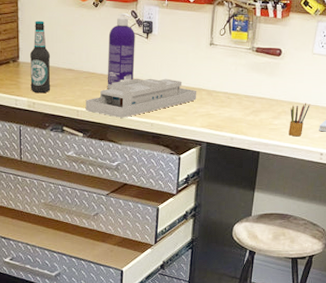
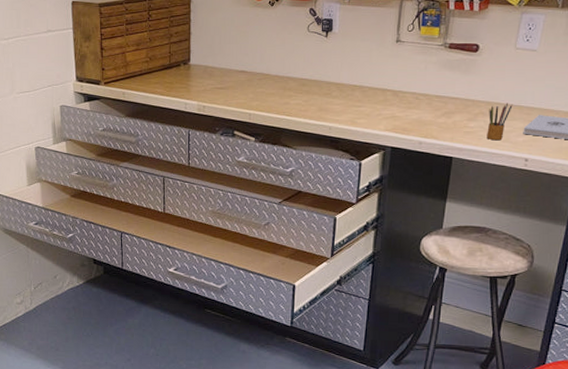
bottle: present [29,20,51,94] -> none [201,22,223,97]
desk organizer: present [85,78,197,118] -> none [258,79,381,121]
spray bottle: present [107,13,135,89] -> none [282,12,314,91]

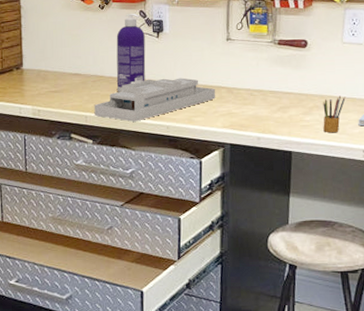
desk organizer: none [258,79,381,121] -> present [94,78,216,122]
spray bottle: none [282,12,314,91] -> present [116,14,146,92]

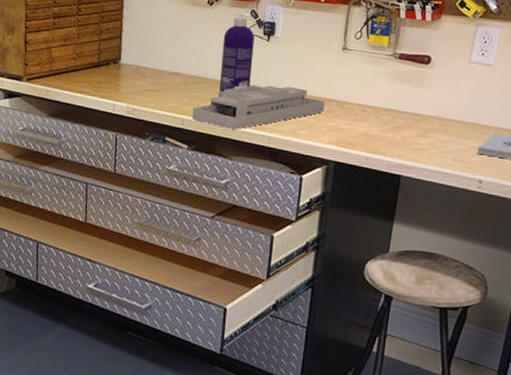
pencil box: present [323,96,346,133] -> none [438,120,466,160]

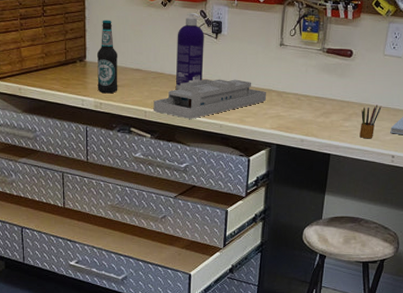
bottle: none [131,19,157,99] -> present [96,20,118,94]
pencil box: none [438,120,466,160] -> present [359,105,382,139]

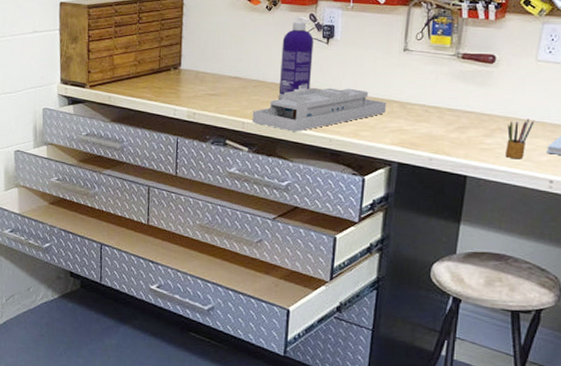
bottle: present [96,20,118,94] -> none [191,26,216,103]

